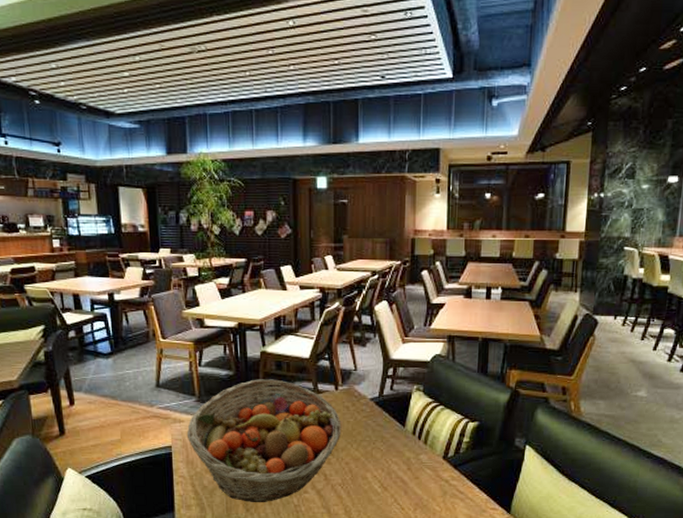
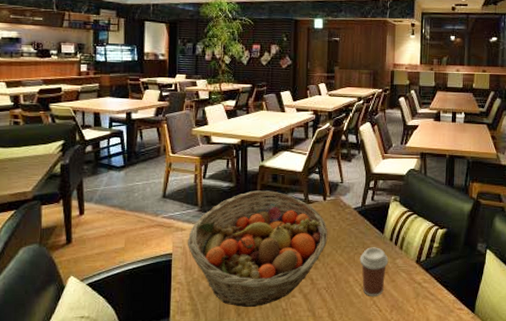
coffee cup: none [378,441,412,495] -> present [359,247,389,297]

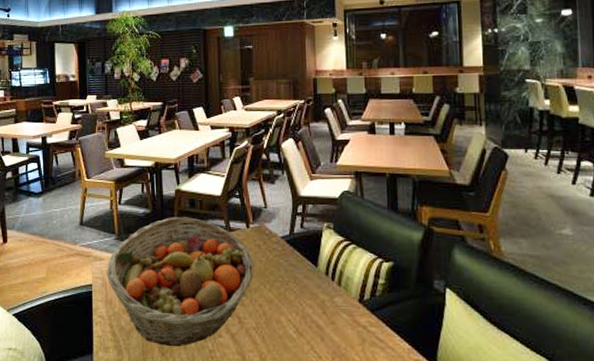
coffee cup: present [359,247,389,297] -> none [291,282,326,341]

